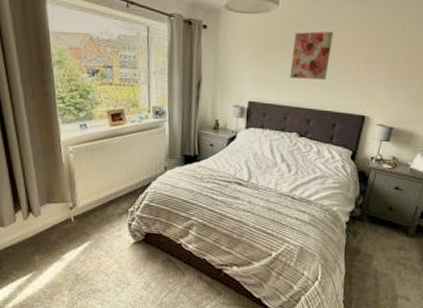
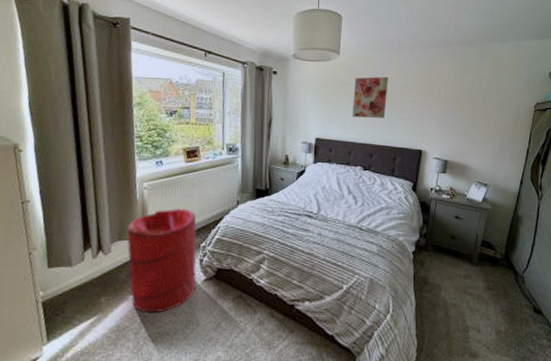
laundry hamper: none [56,173,126,273] -> present [127,208,197,314]

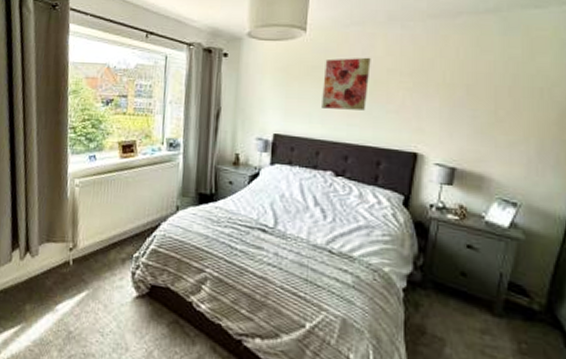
laundry hamper: present [127,208,197,314] -> none [55,210,130,330]

